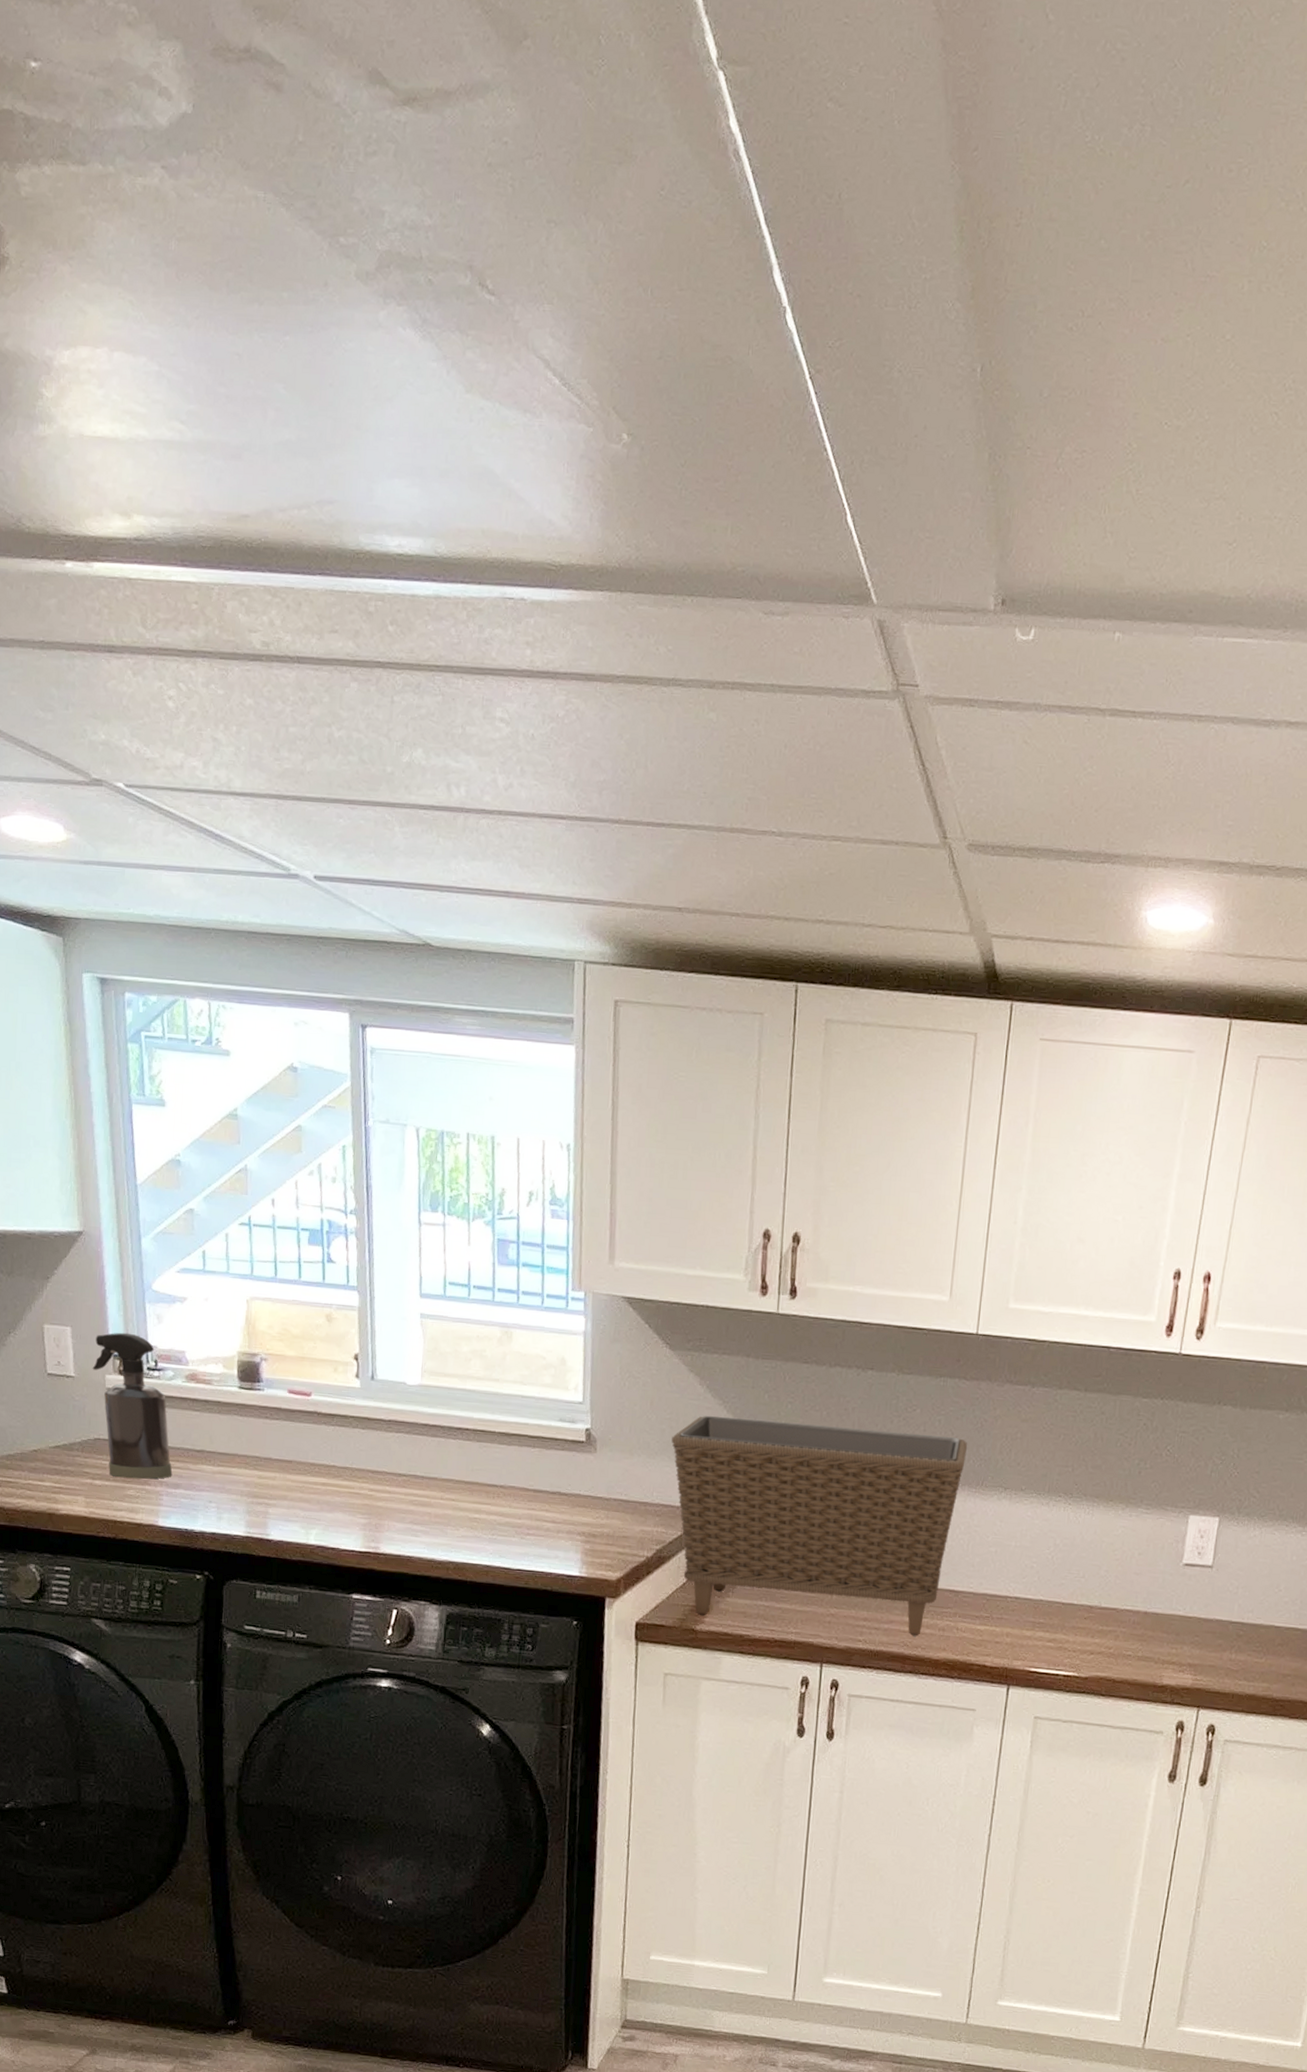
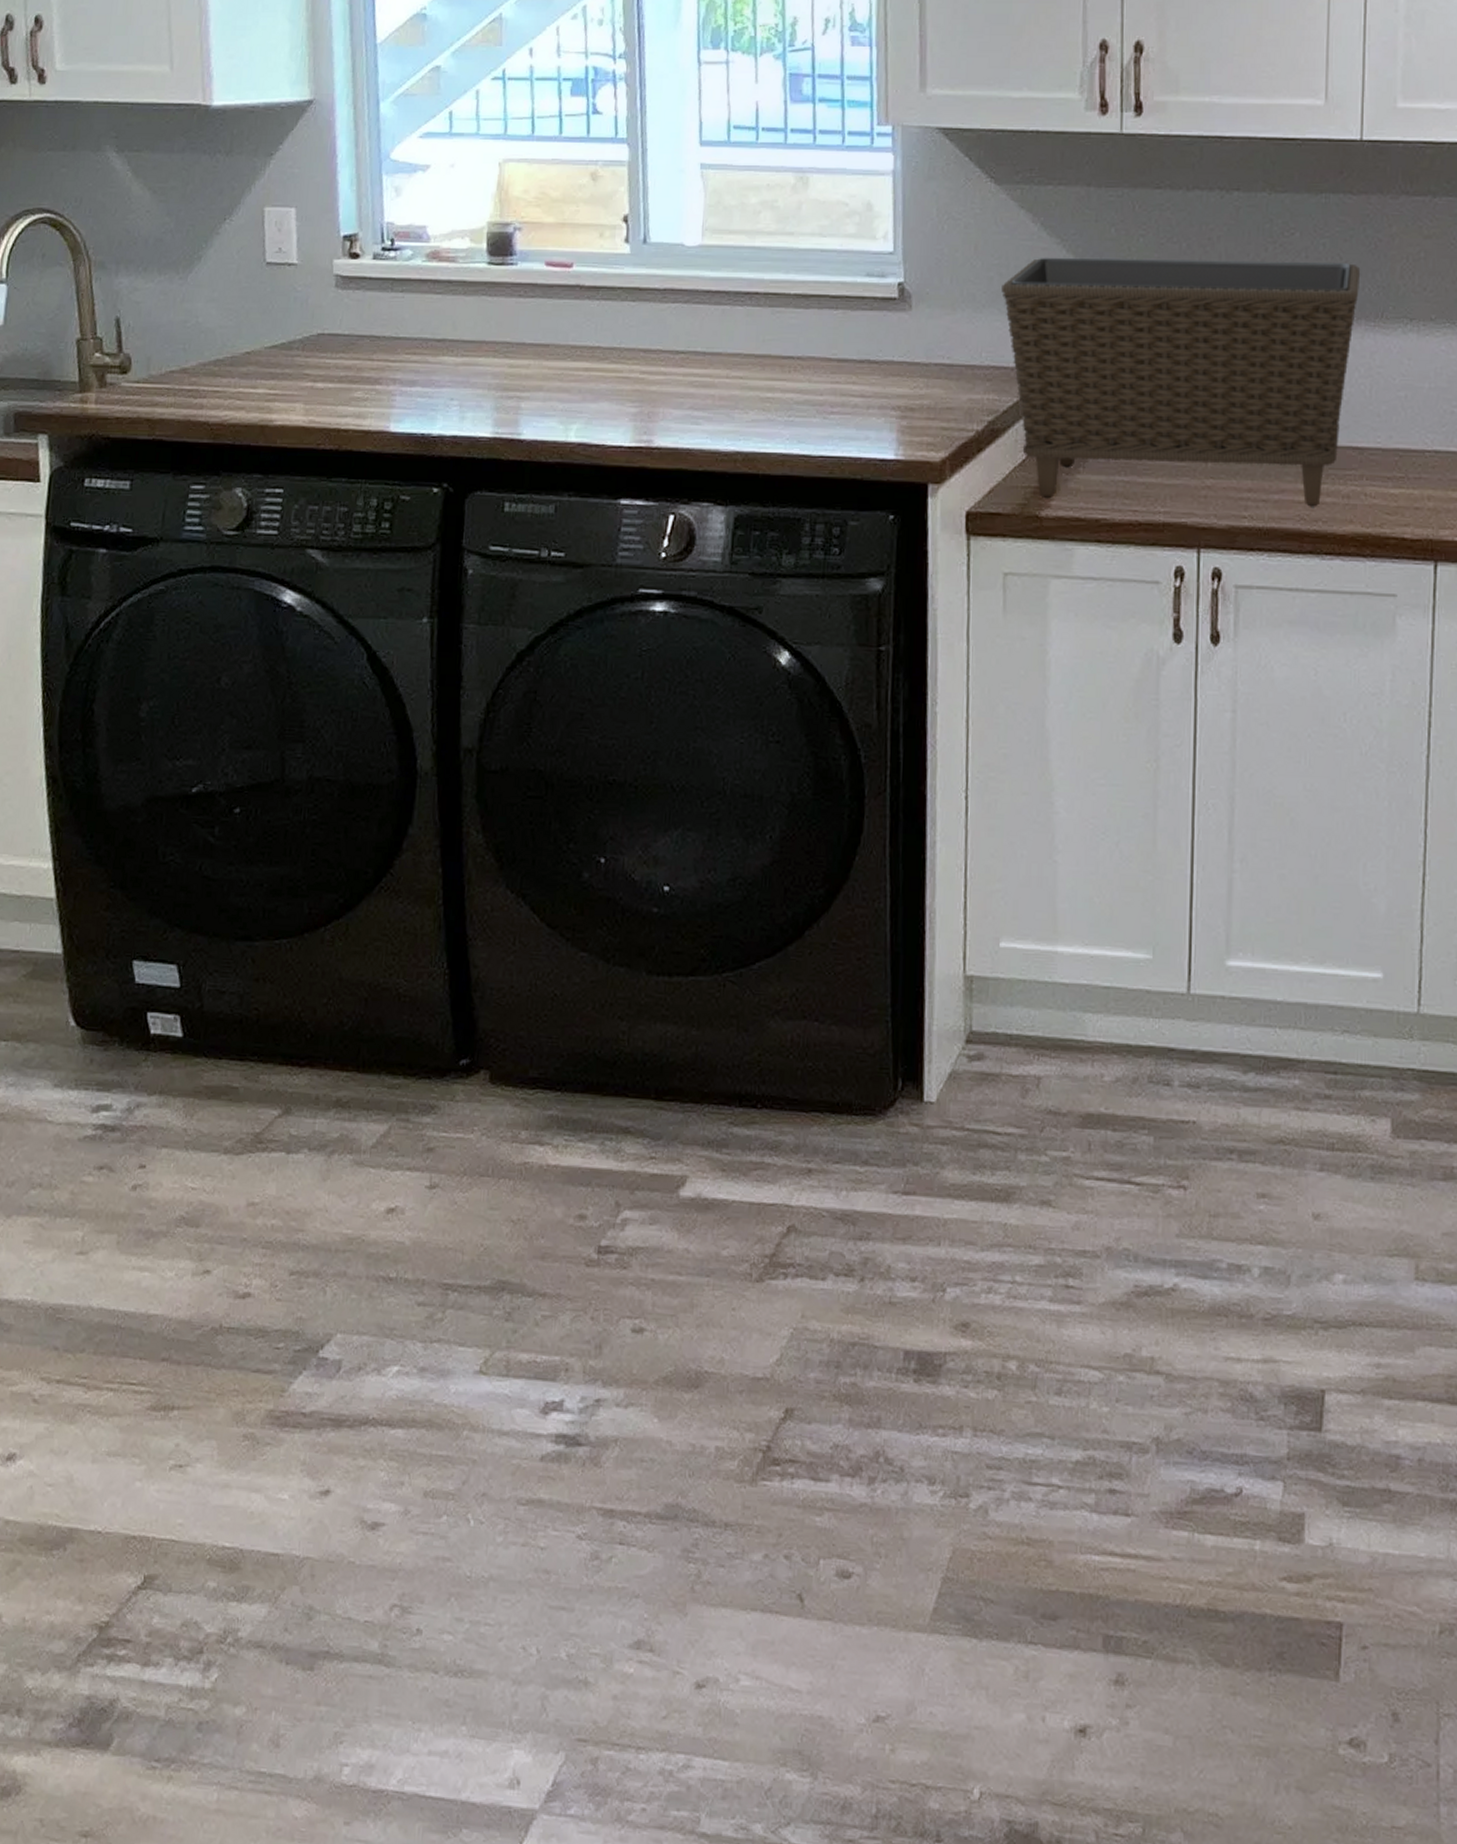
spray bottle: present [92,1332,173,1480] -> none [318,210,408,378]

